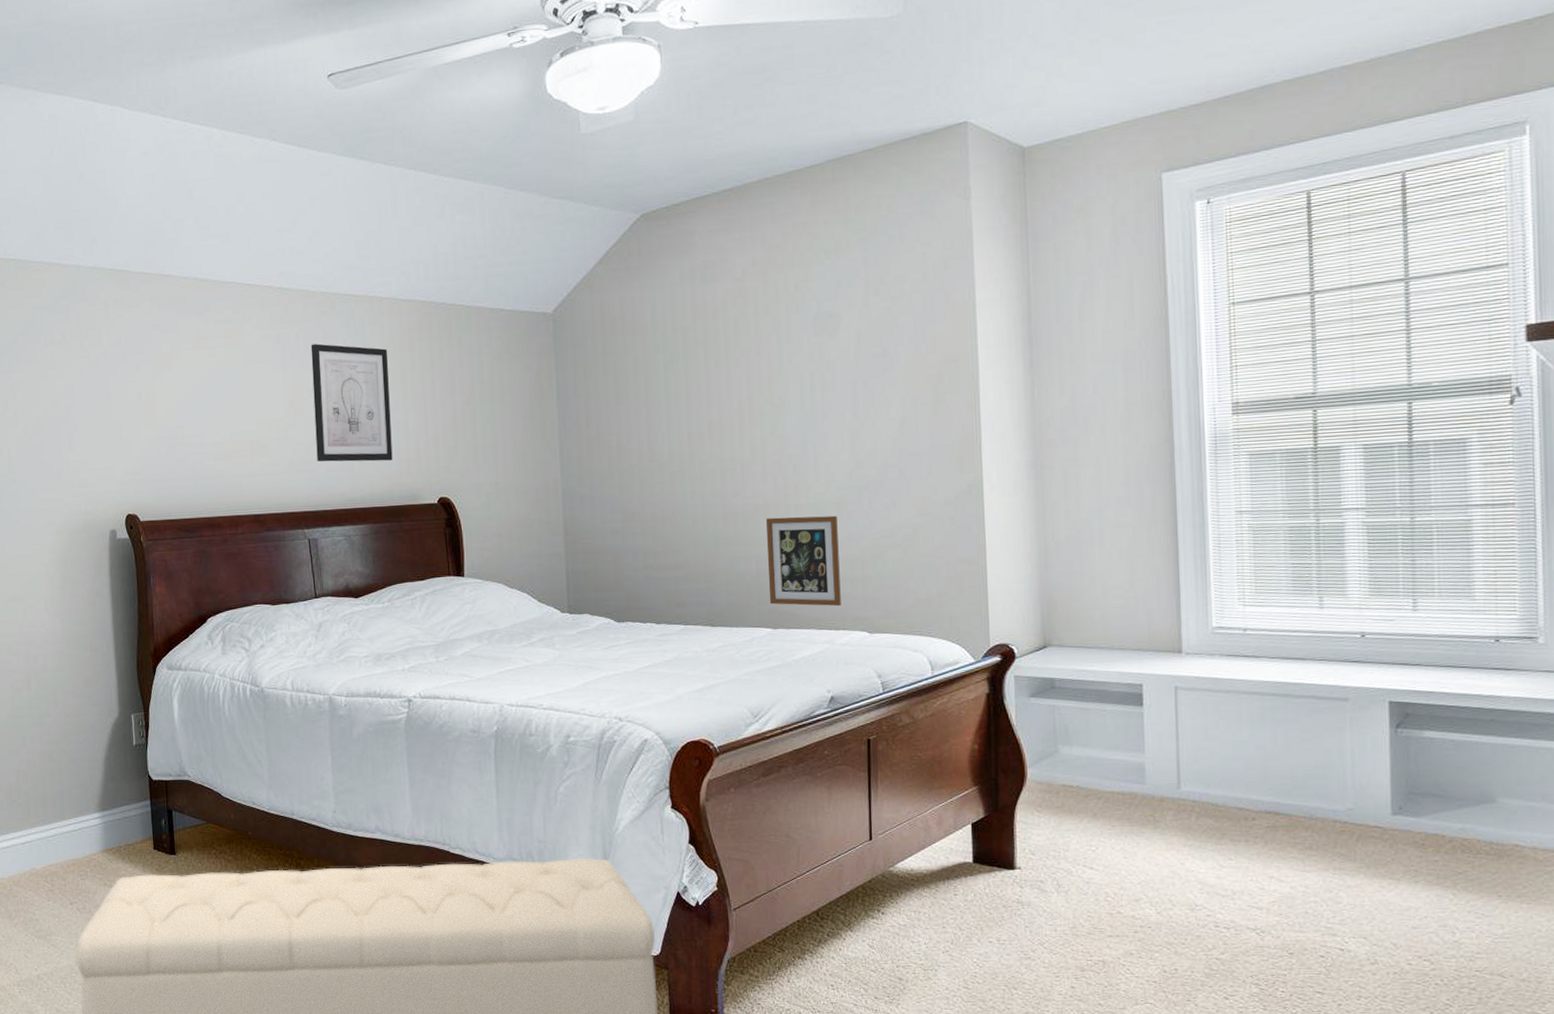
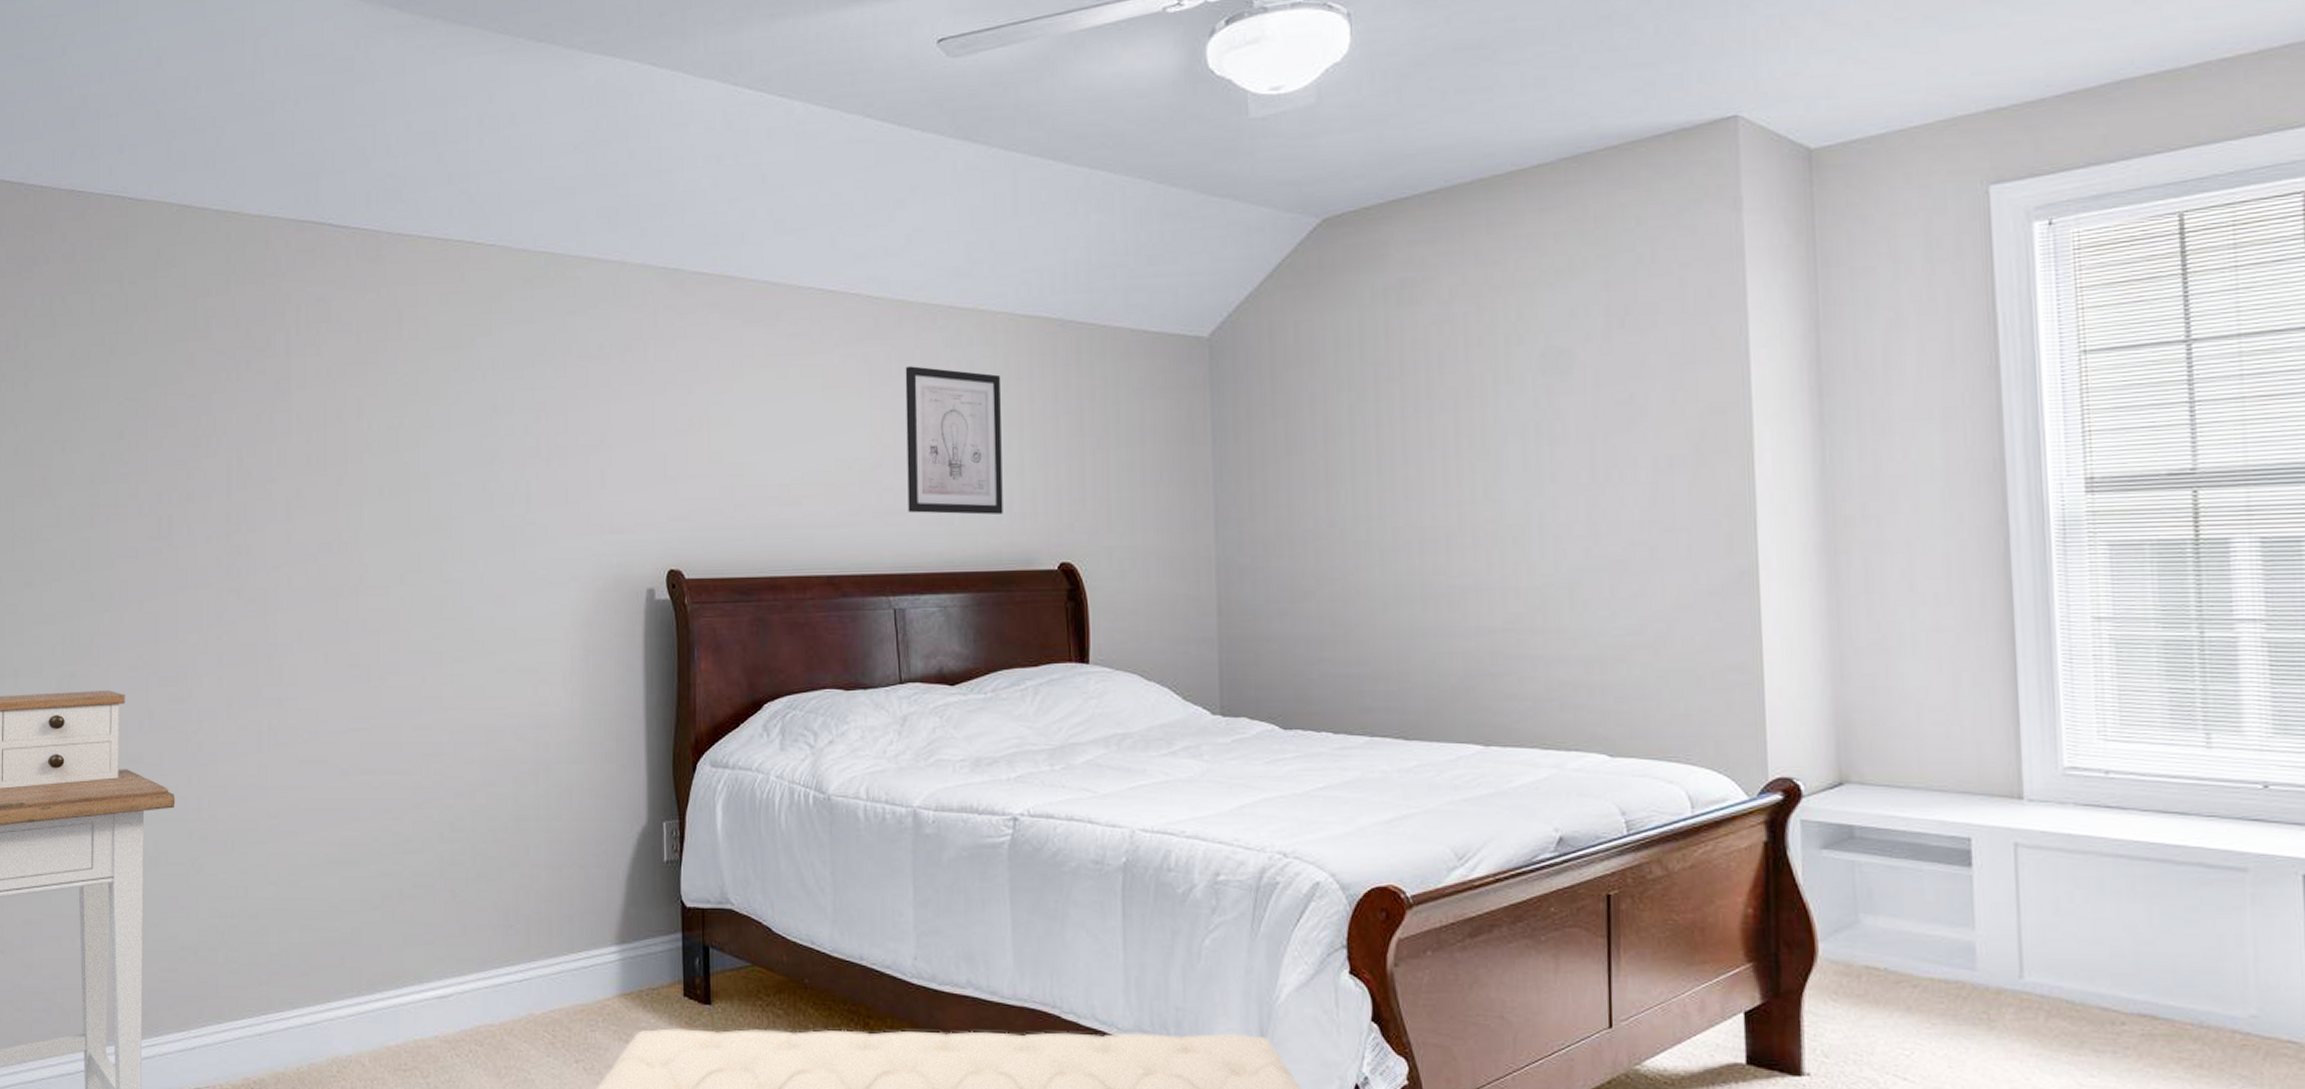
picture frame: present [766,515,841,607] -> none [1477,603,1574,721]

